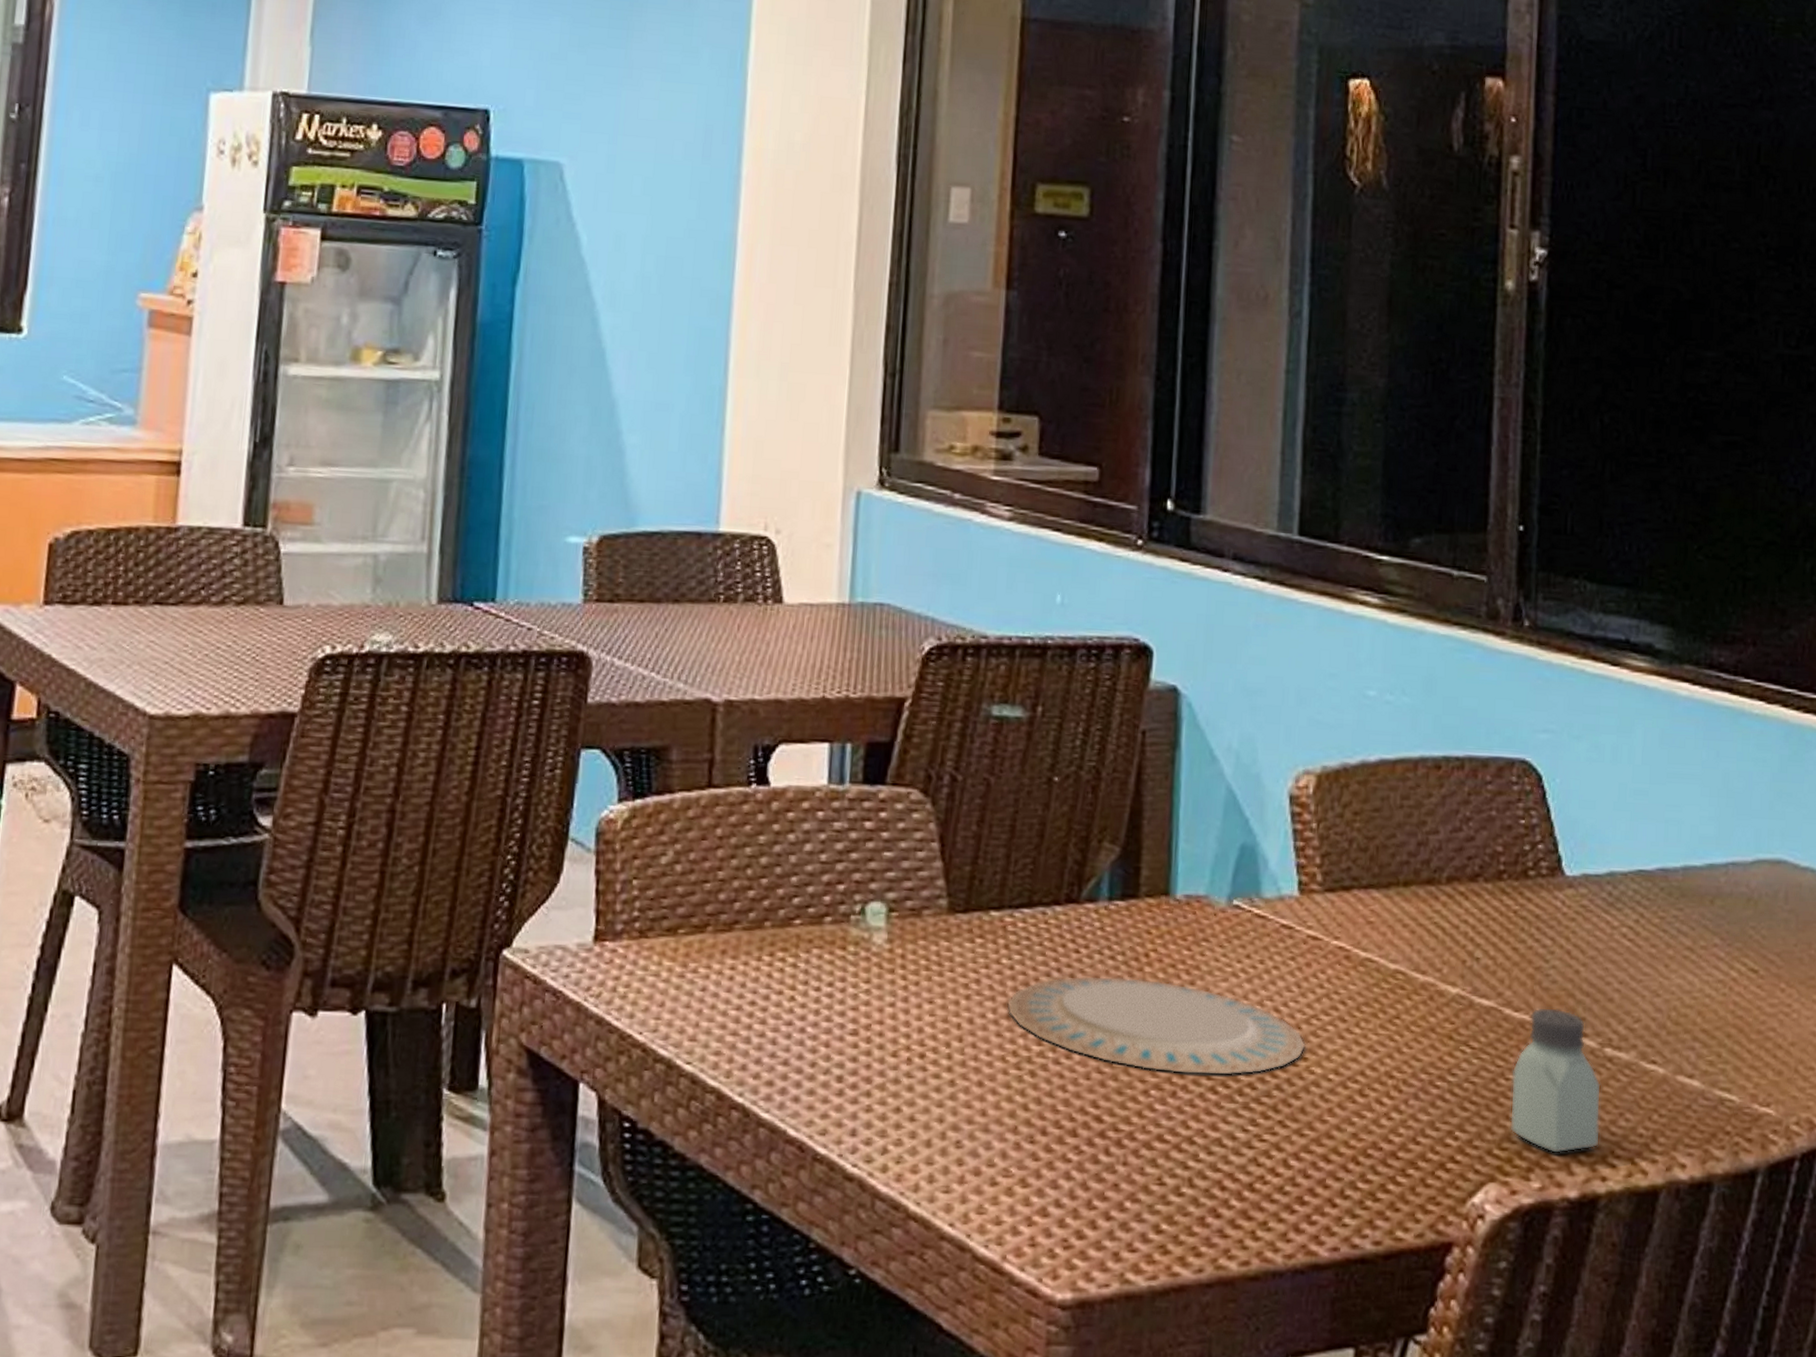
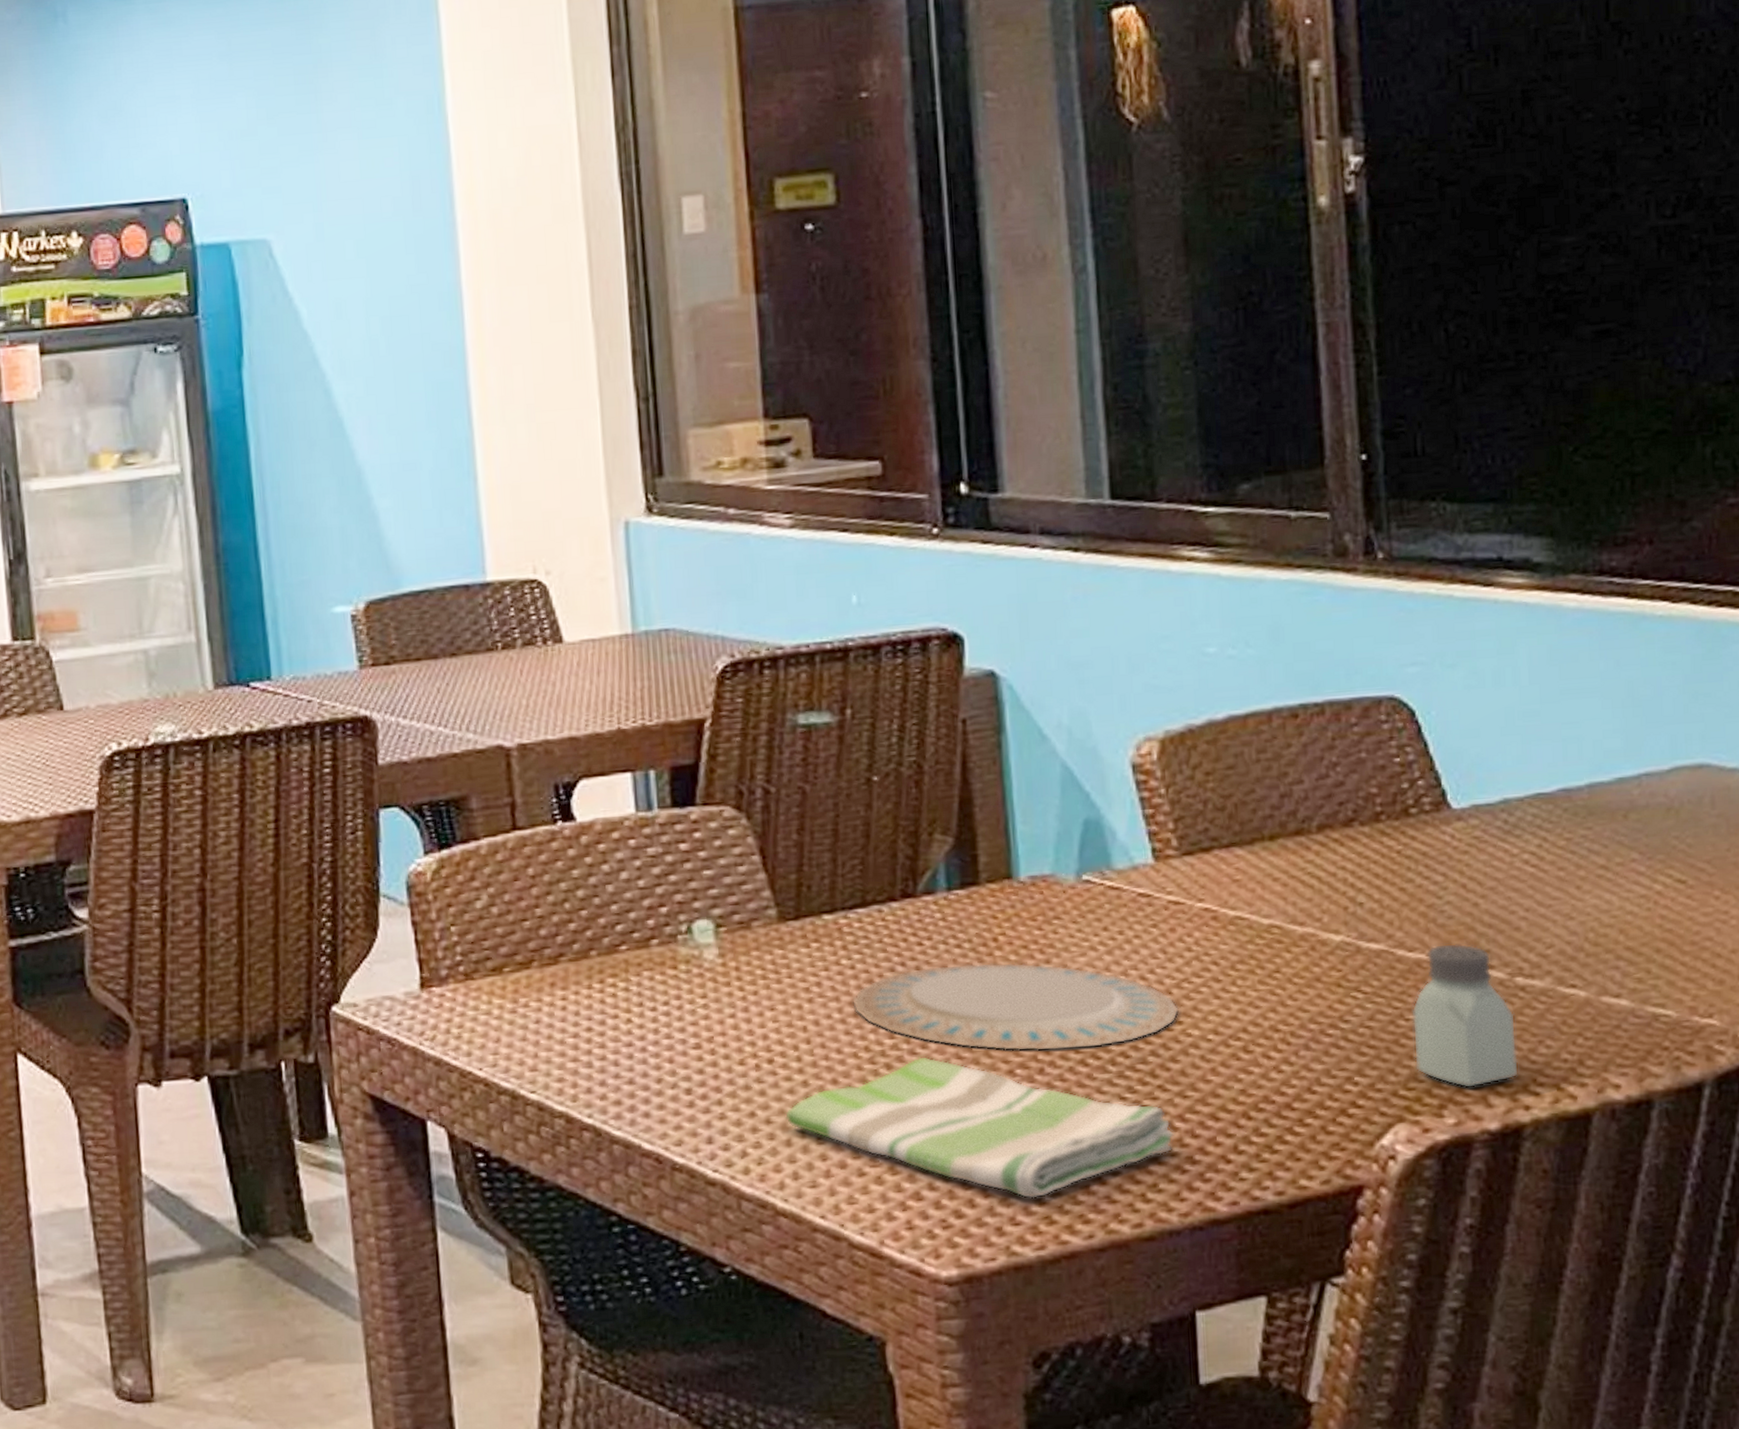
dish towel: none [929,1067,1288,1226] -> present [785,1056,1174,1199]

